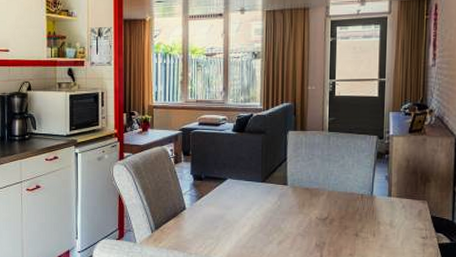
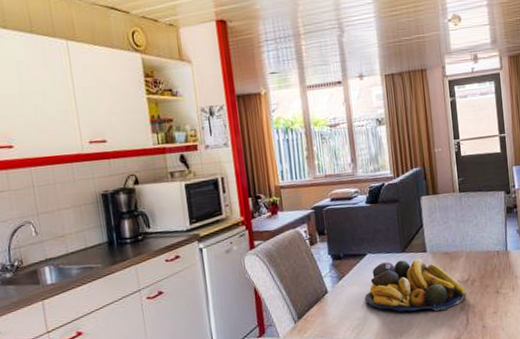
fruit bowl: none [220,189,323,244] -> present [364,259,467,312]

